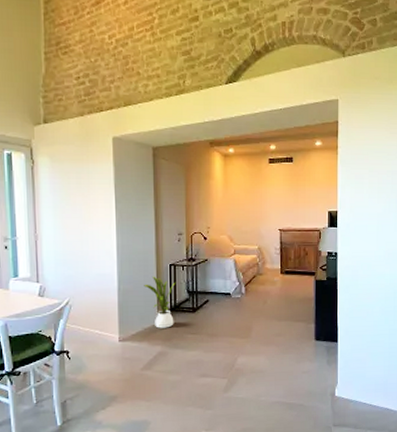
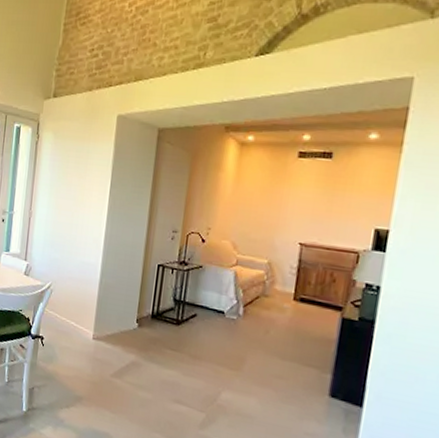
house plant: present [144,276,176,328] -> none [127,274,163,337]

